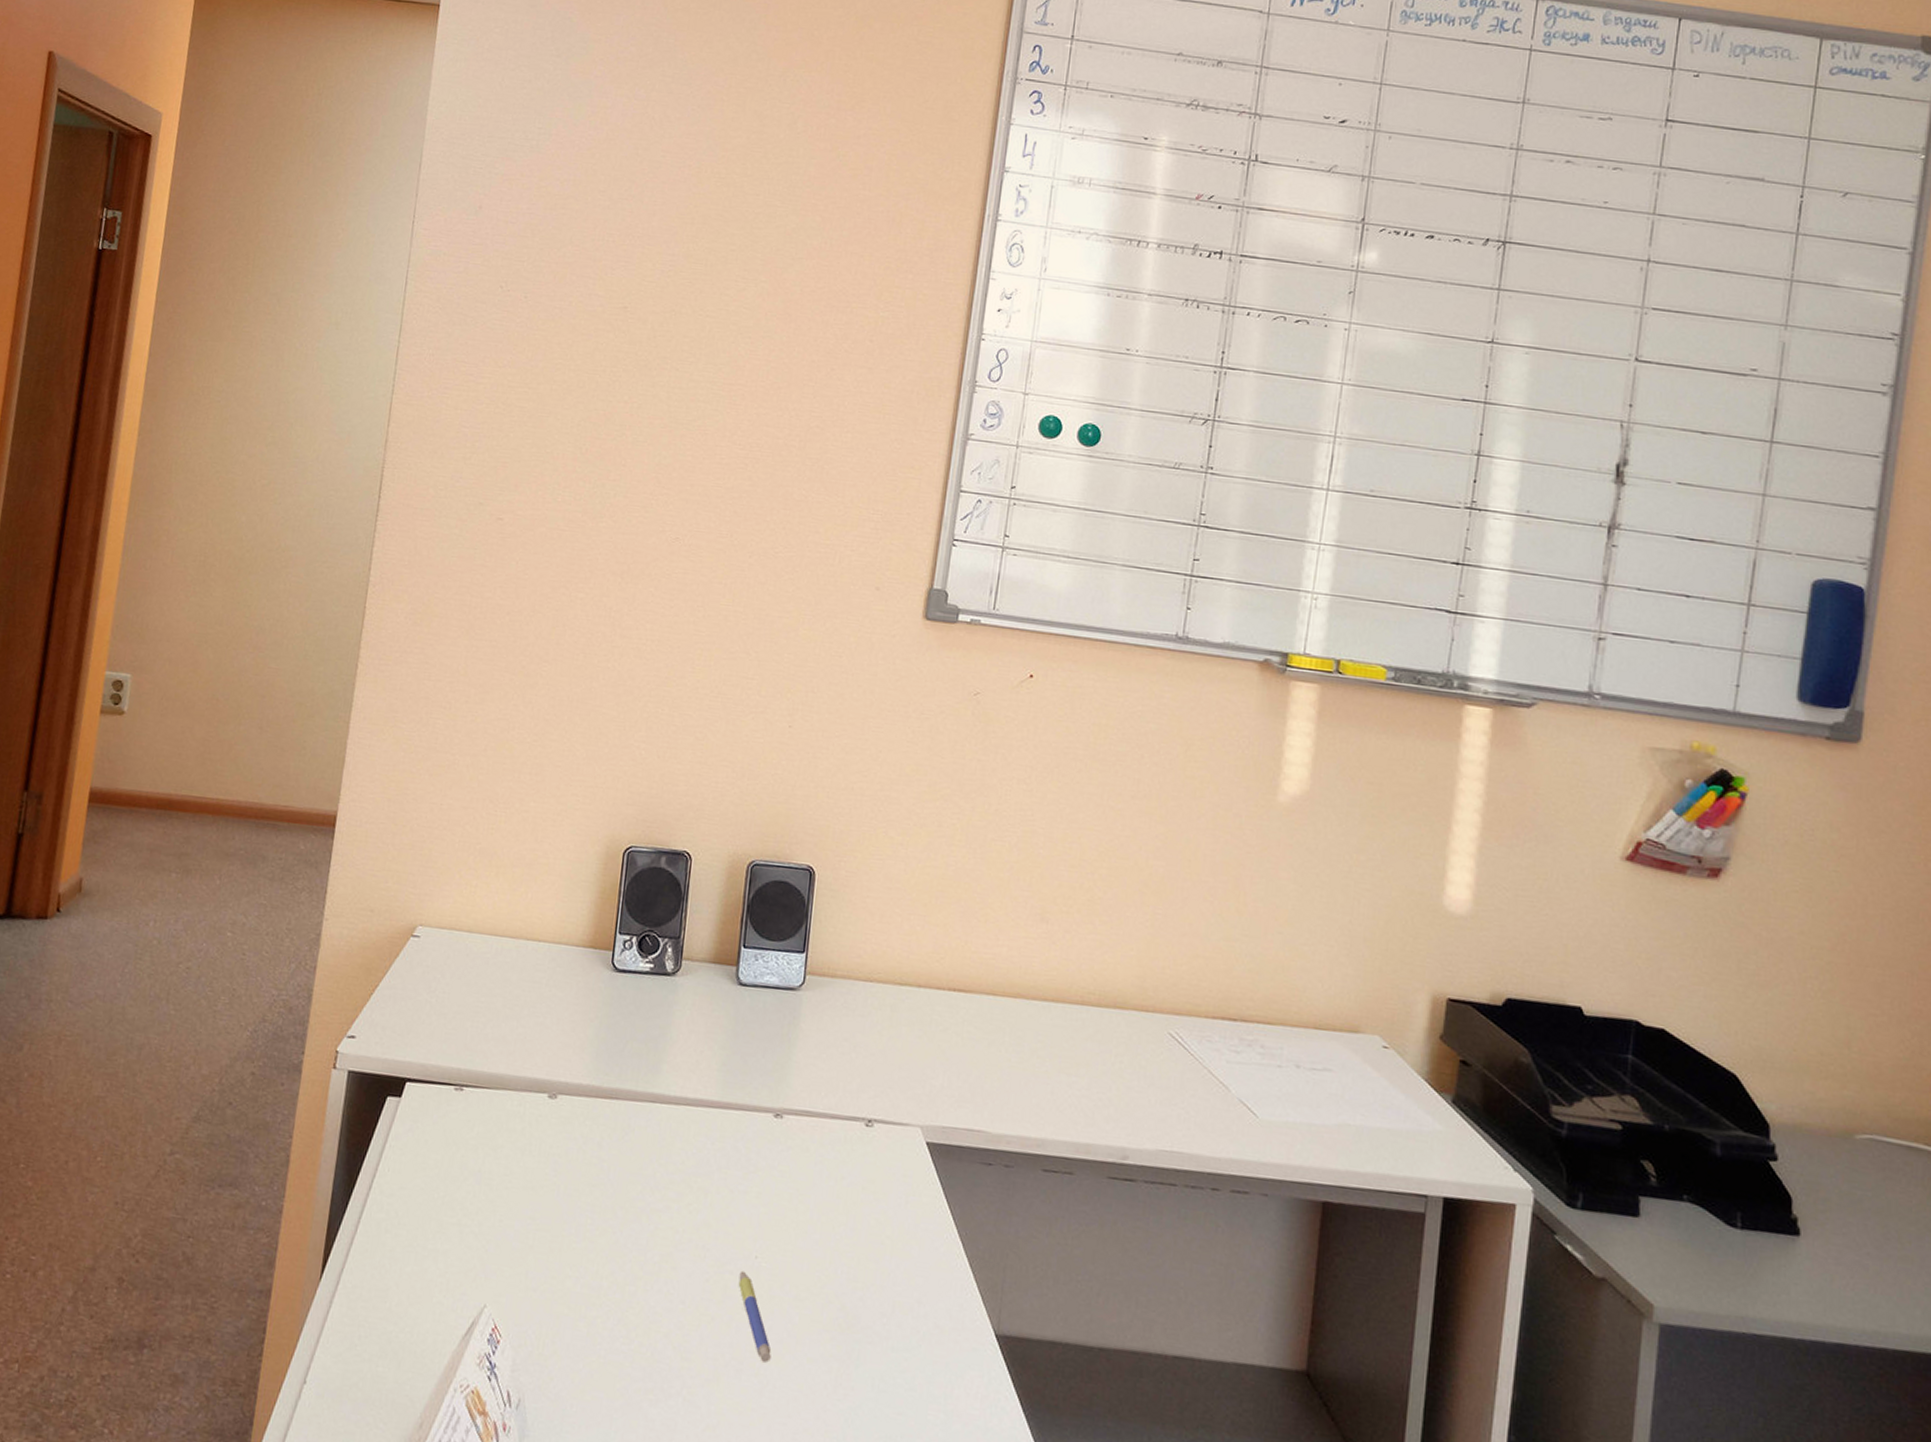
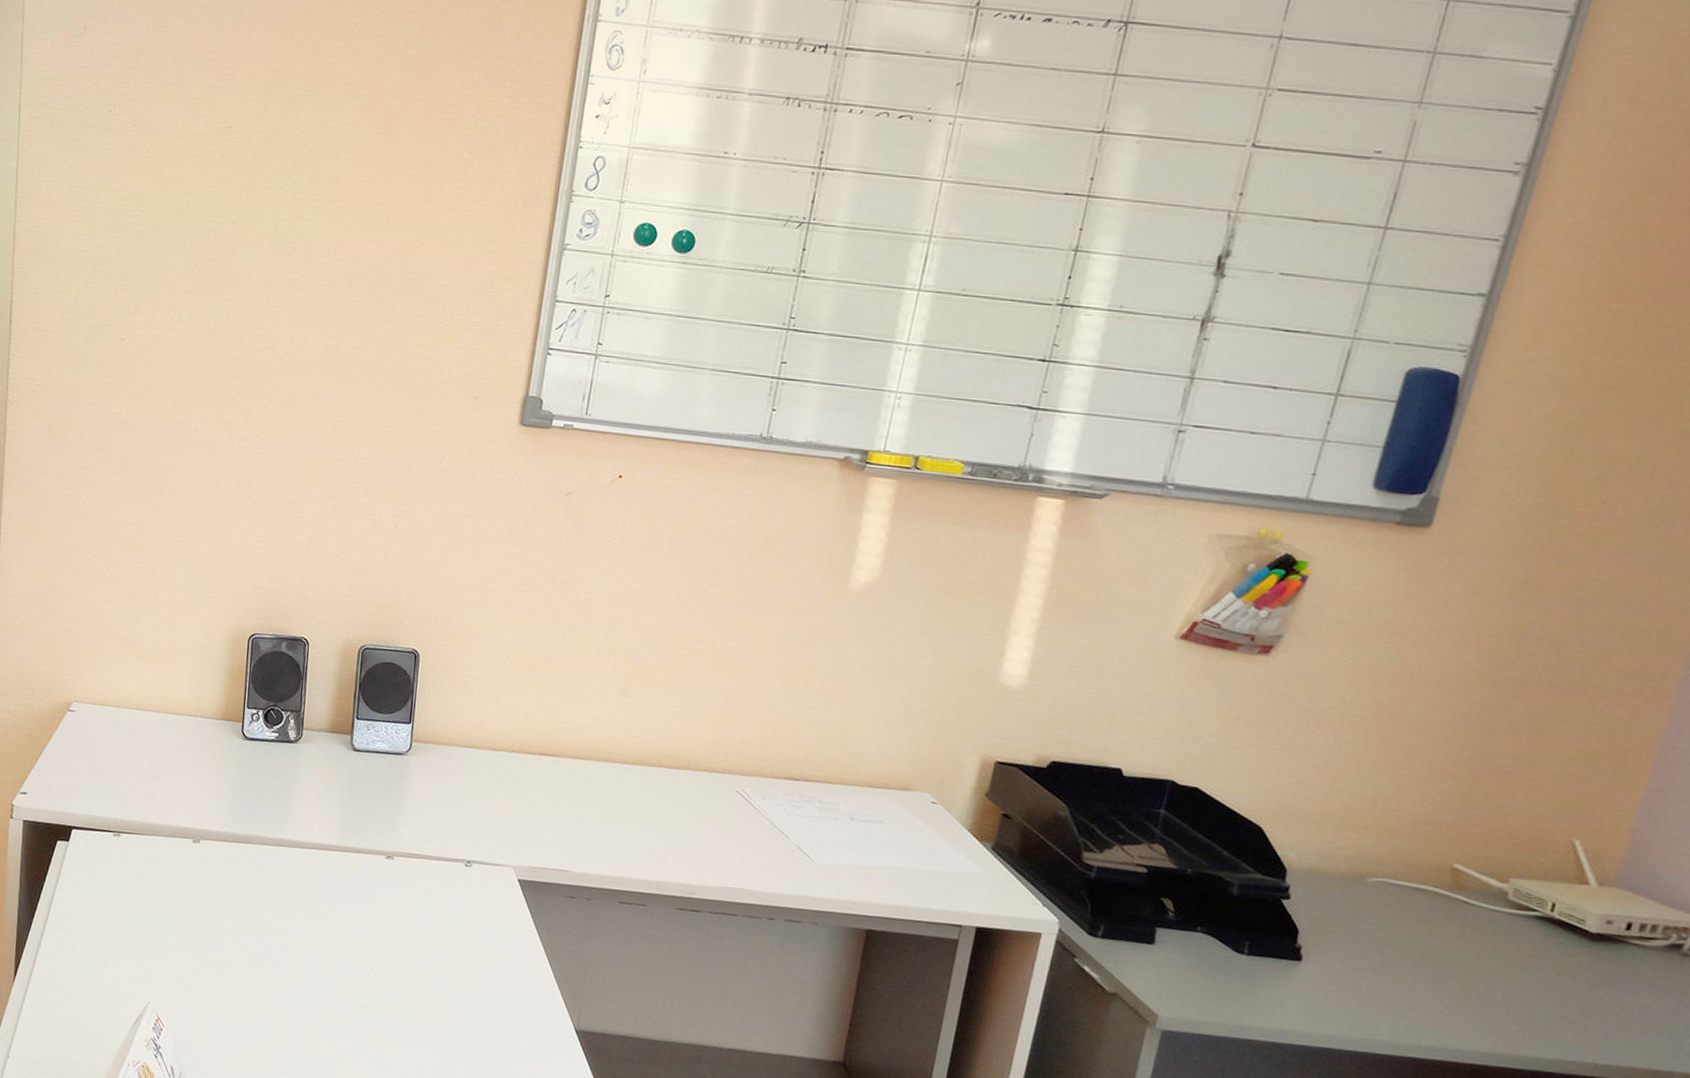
pen: present [738,1270,772,1363] -> none [358,978,387,1048]

